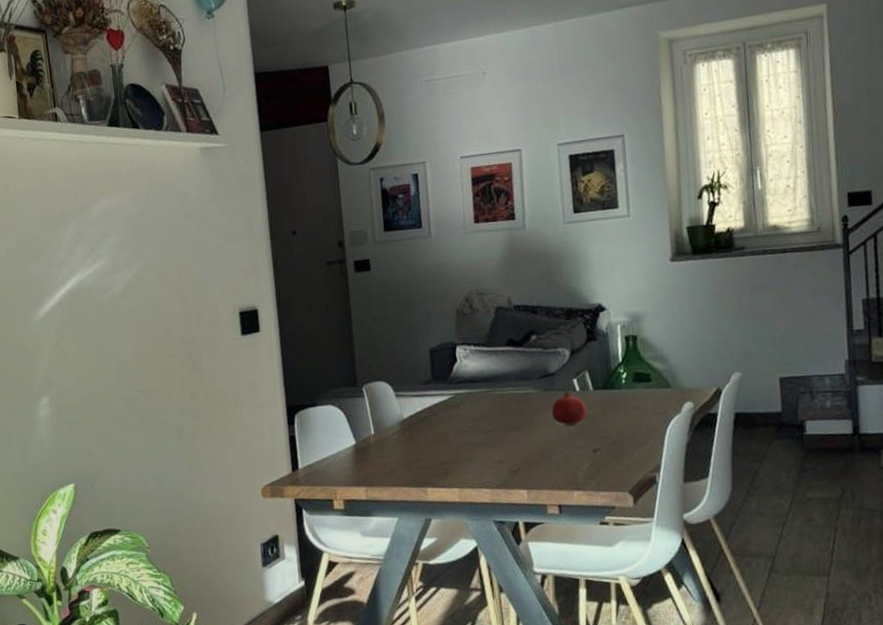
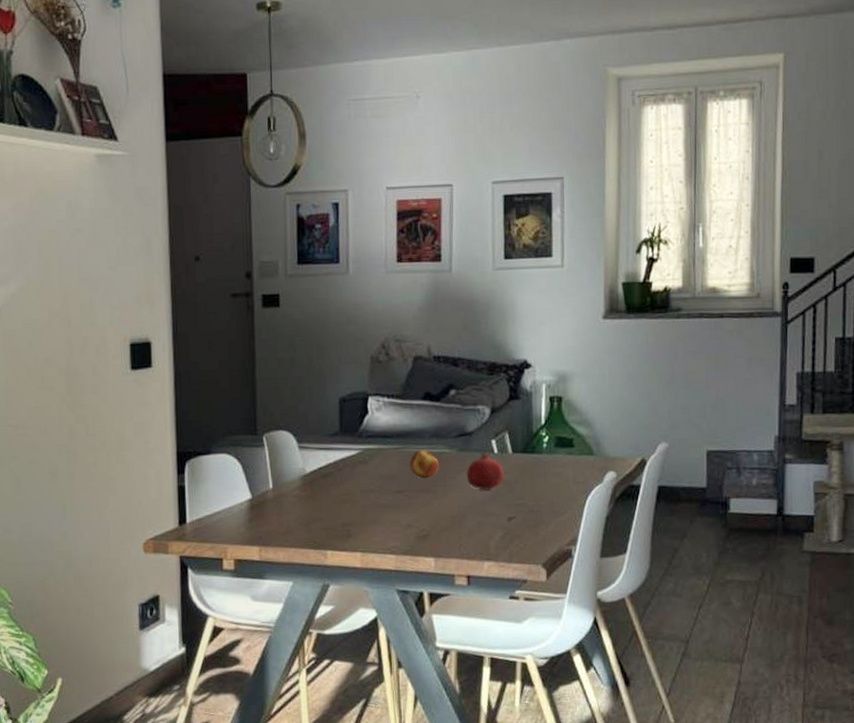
fruit: none [498,392,526,418] -> present [410,450,439,479]

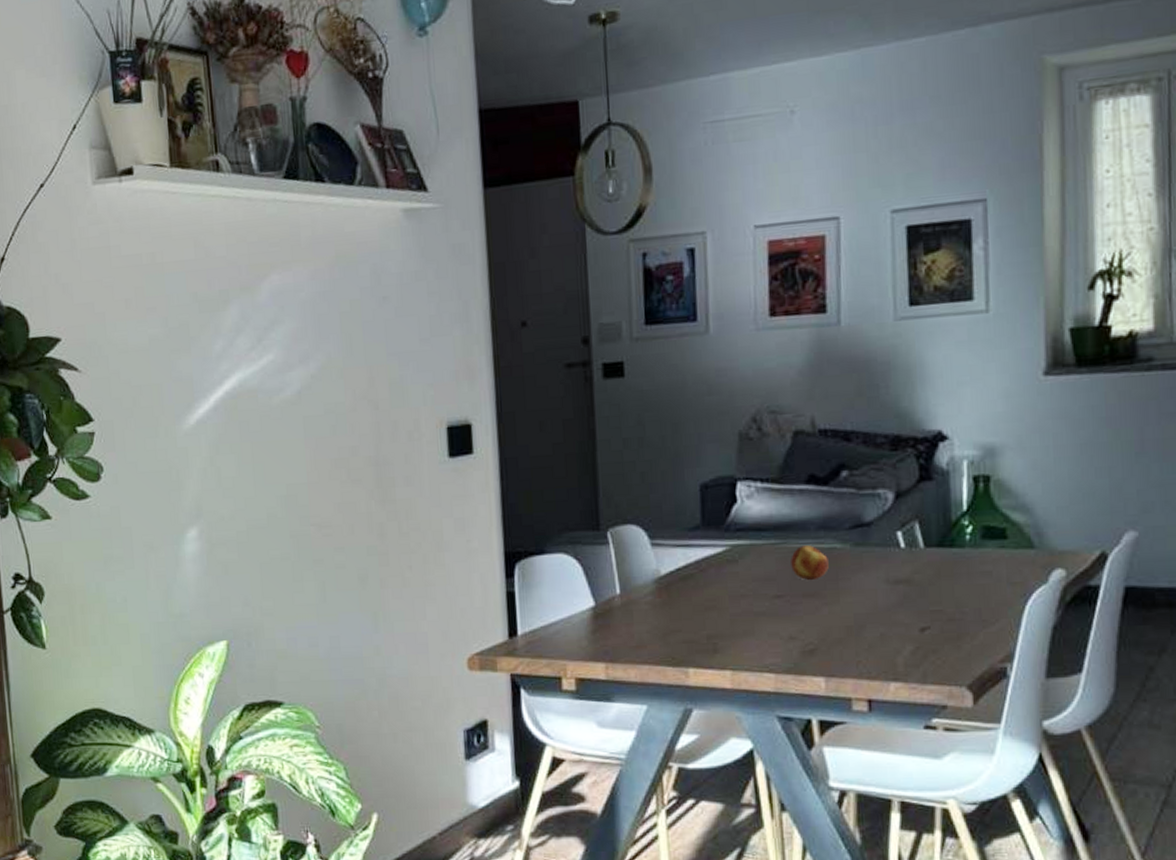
fruit: present [466,453,505,490] -> none [864,547,915,594]

